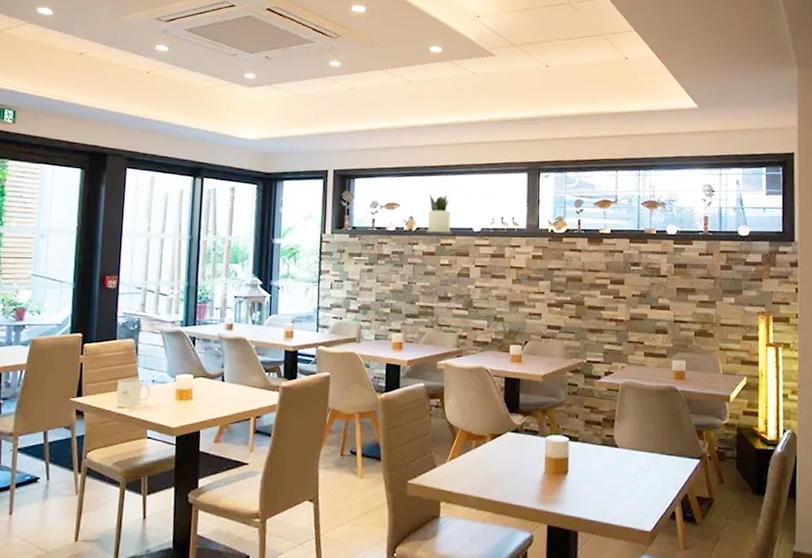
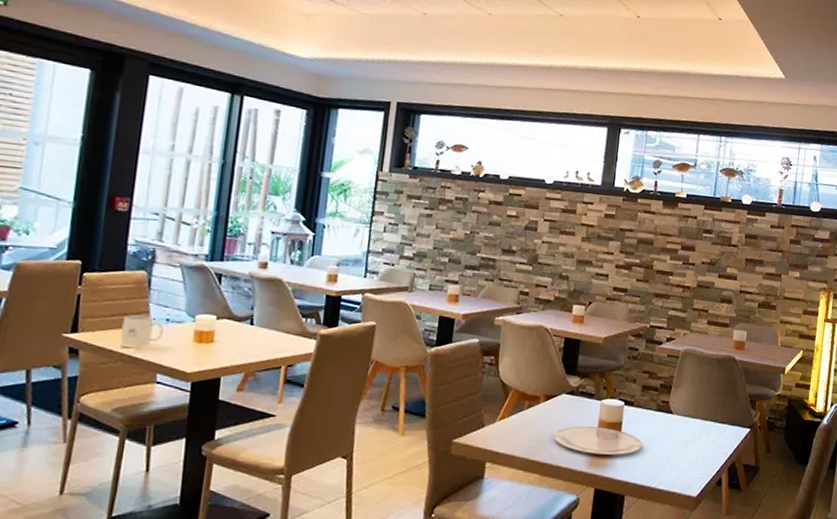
planter: present [426,194,452,235] -> none [494,139,523,185]
plate: none [502,463,591,491] -> present [553,426,643,455]

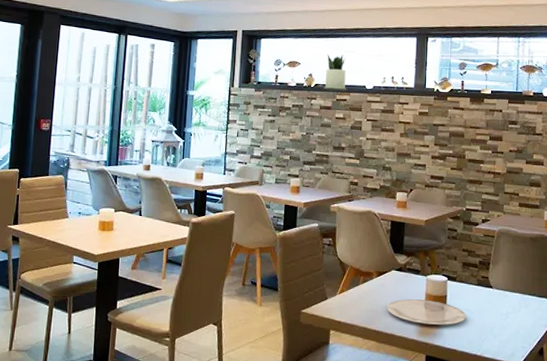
mug: present [120,314,164,349] -> none [47,209,77,236]
planter: none [494,139,523,185] -> present [323,54,347,92]

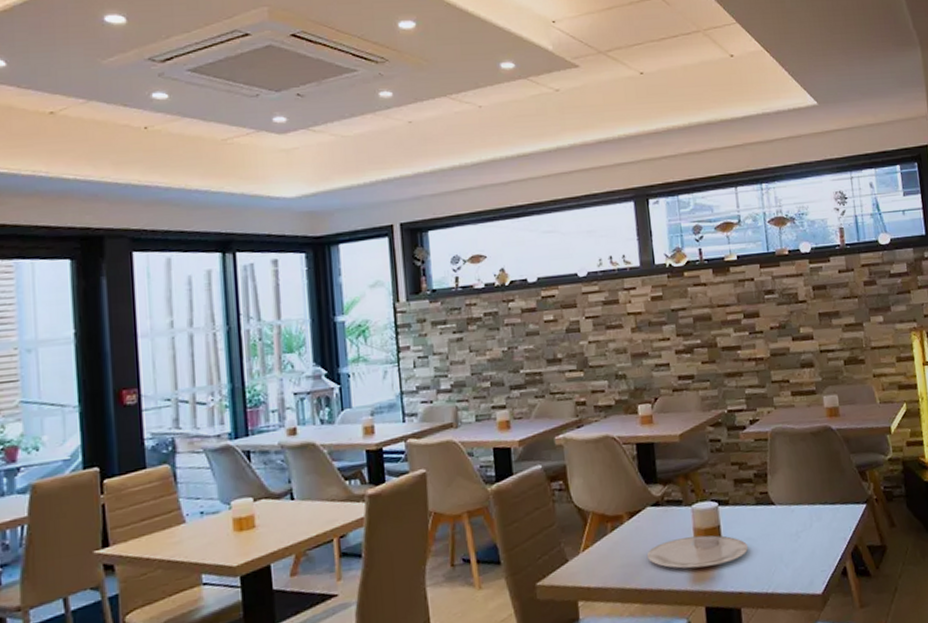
planter: present [323,54,347,92] -> none [520,237,554,287]

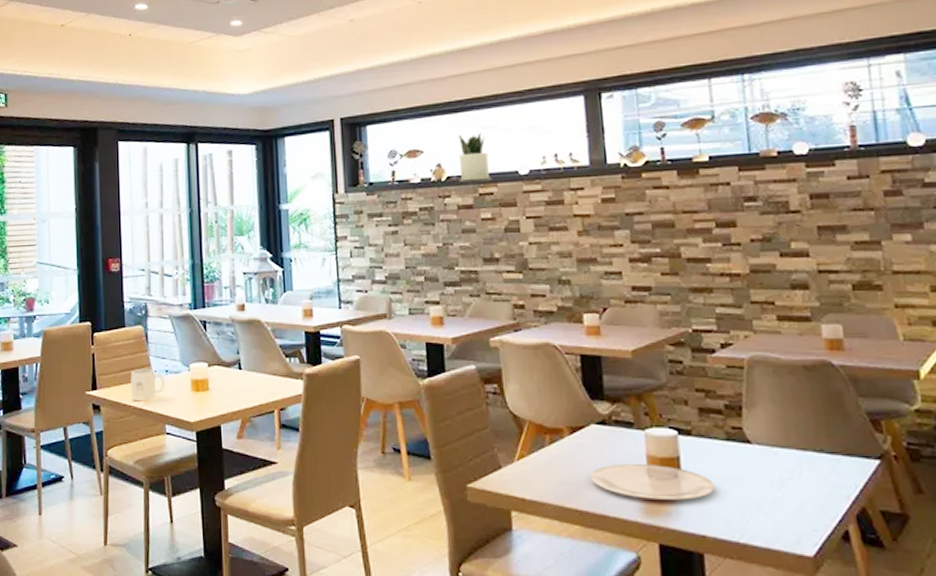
mug: none [154,512,200,553] -> present [130,368,165,401]
planter: none [520,237,554,287] -> present [458,133,492,184]

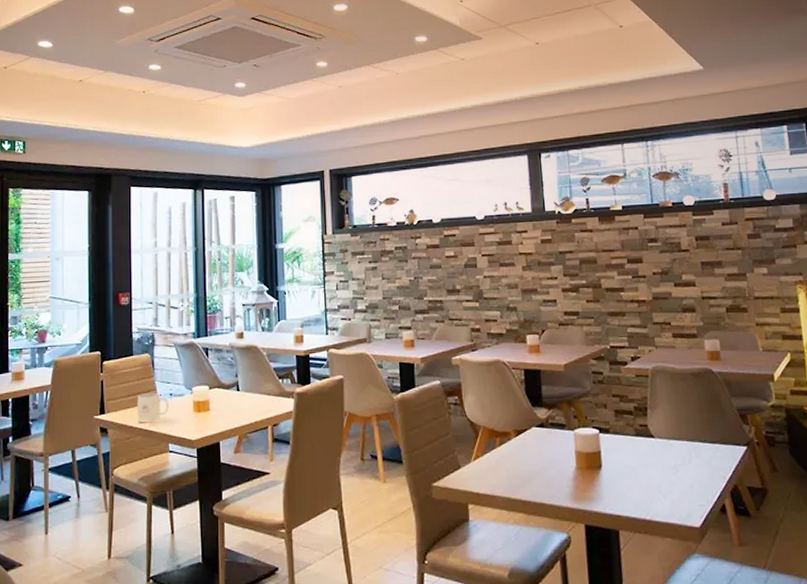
planter: present [458,133,492,184] -> none [427,184,455,227]
plate: present [589,464,716,500] -> none [531,458,628,488]

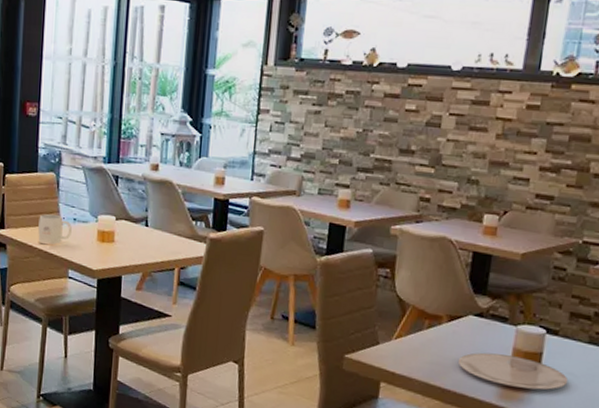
plate: none [531,458,628,488] -> present [457,352,569,391]

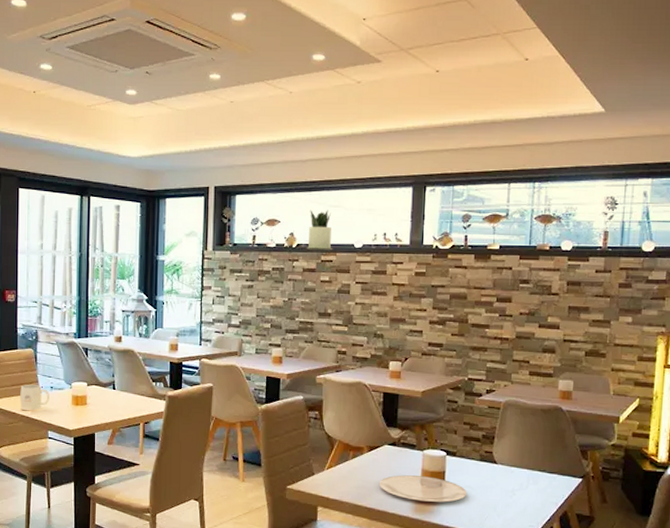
planter: none [390,20,425,74] -> present [306,210,333,252]

